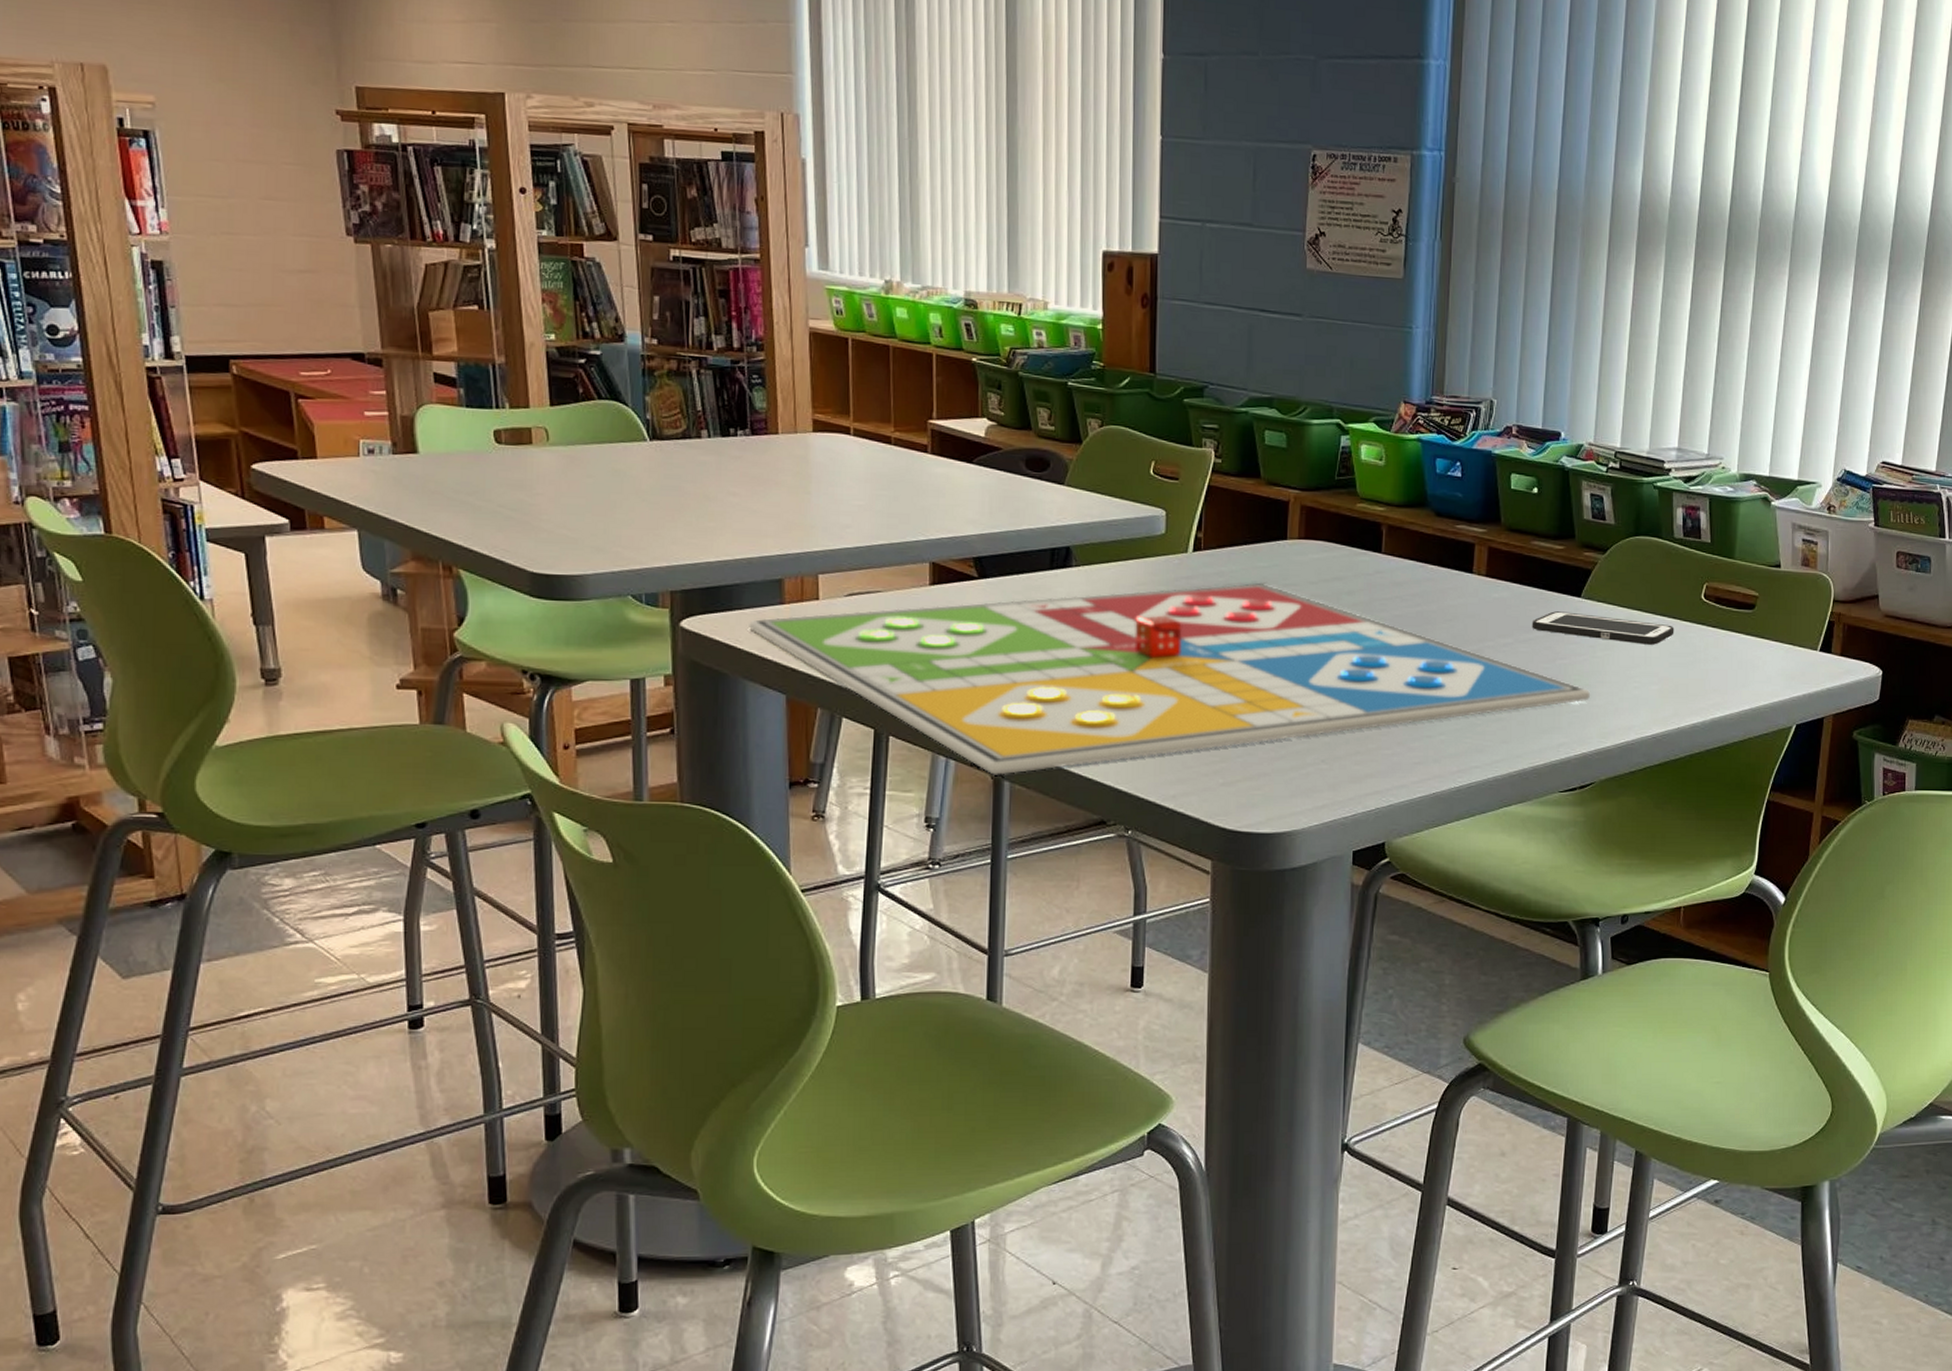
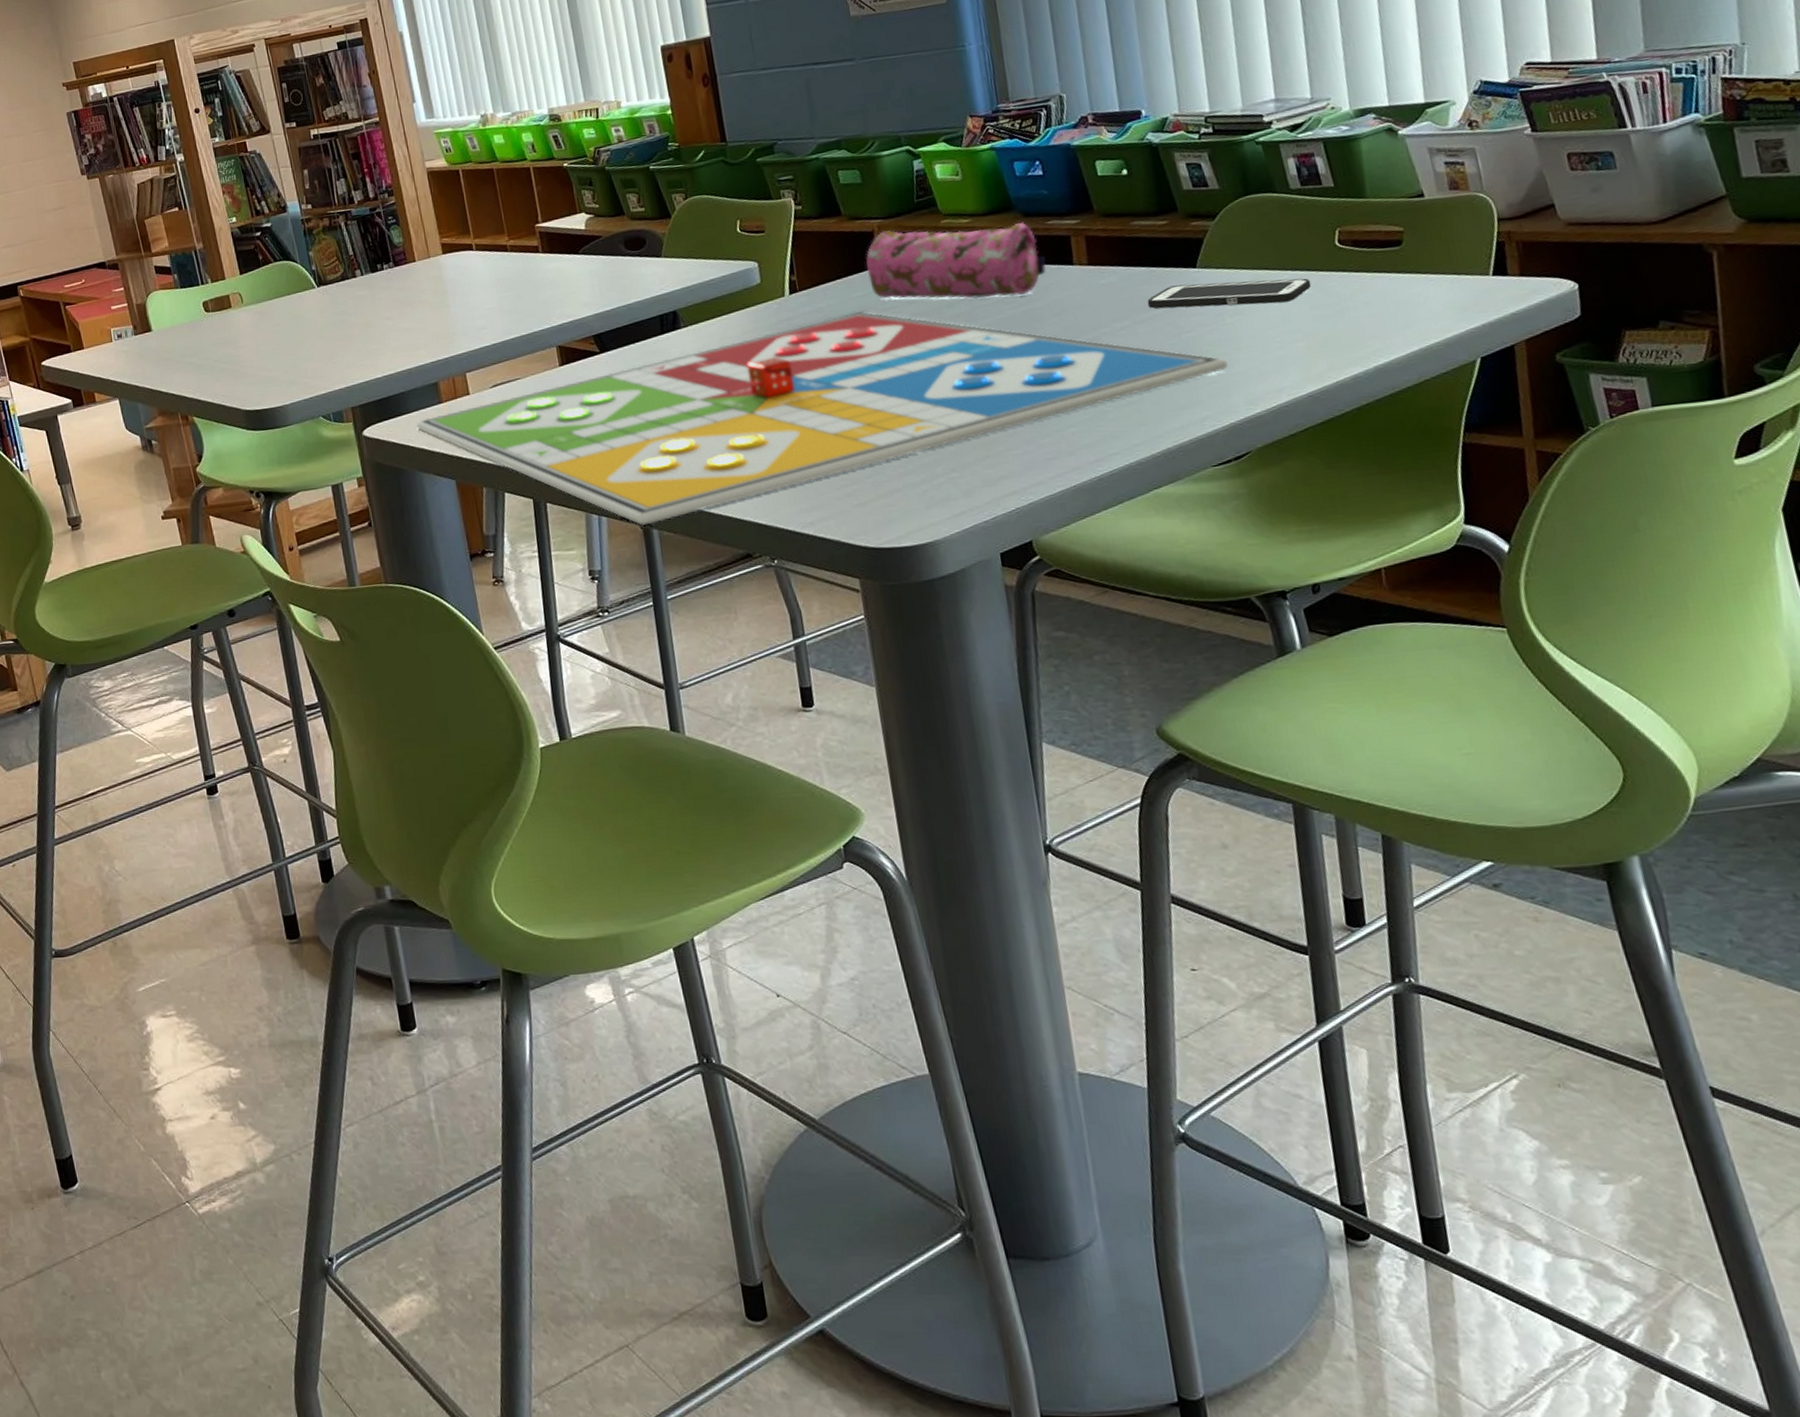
pencil case: none [1276,503,1448,595] -> present [866,221,1047,299]

